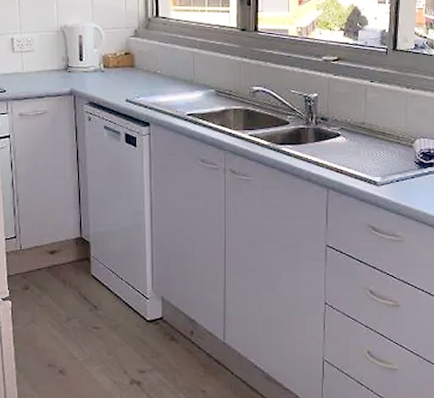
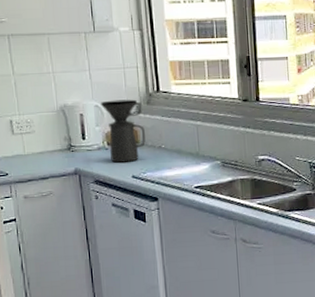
coffee maker: none [100,23,141,86] -> present [101,99,146,163]

